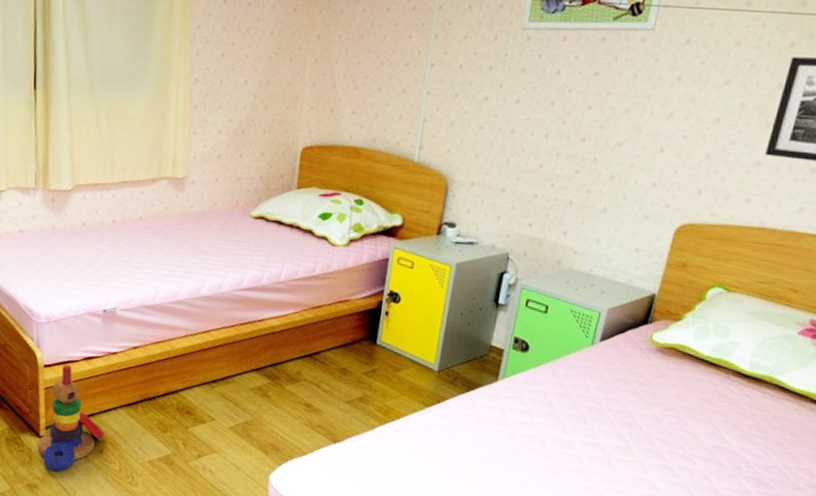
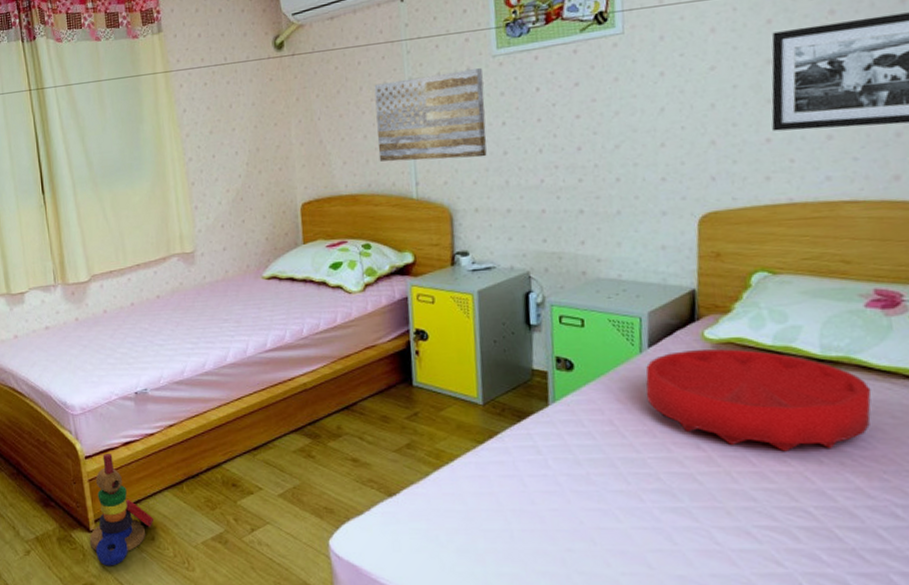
wall art: none [388,35,509,132] -> present [374,68,487,162]
cushion: none [587,349,782,455] -> present [645,348,872,452]

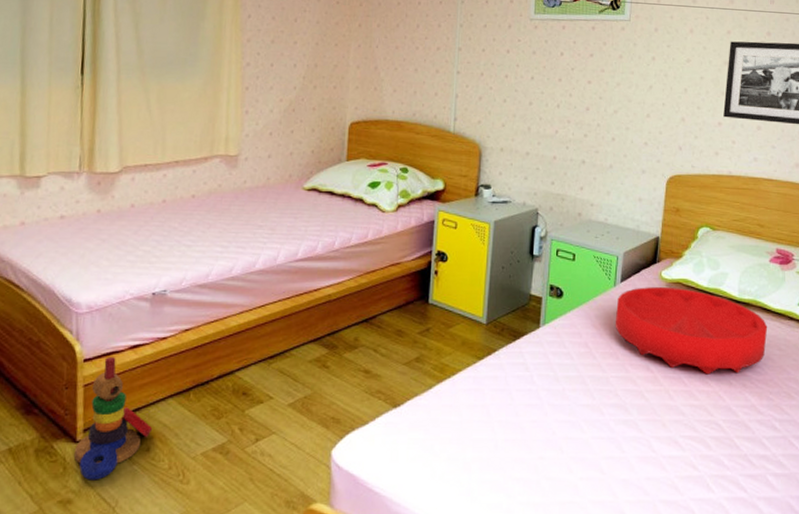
wall art: present [374,68,487,162] -> none [425,25,520,104]

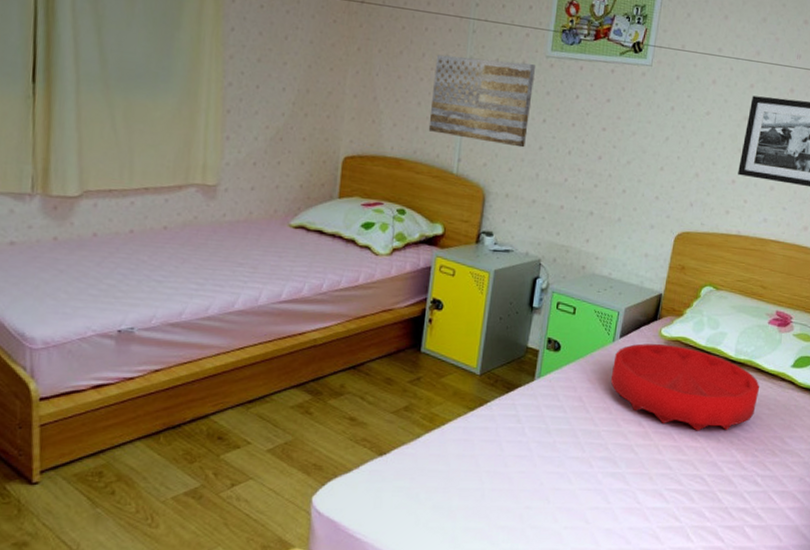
stacking toy: present [73,357,153,480] -> none [29,396,119,523]
wall art: none [425,25,520,104] -> present [428,54,535,148]

